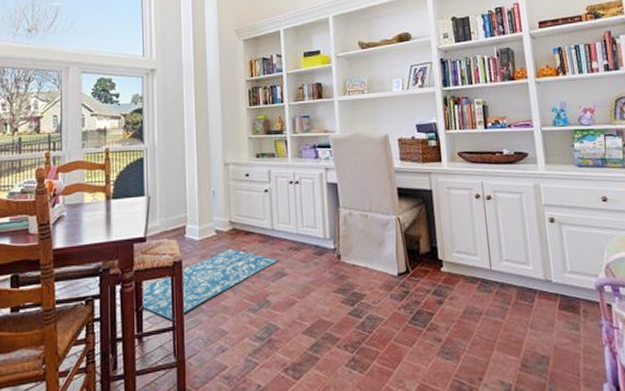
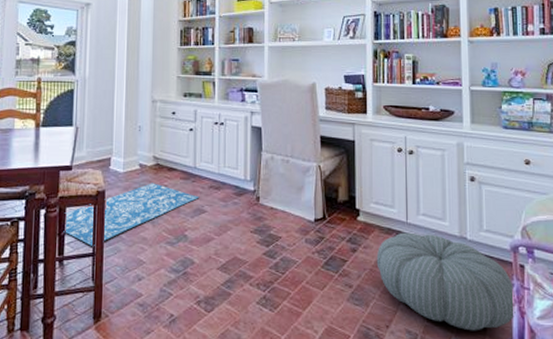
pouf: none [463,279,607,377] -> present [376,232,516,331]

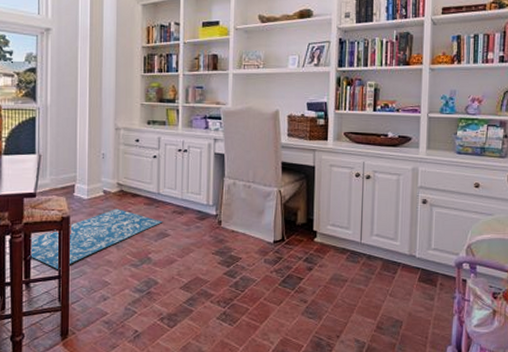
pouf: present [376,232,516,331] -> none [330,252,456,339]

